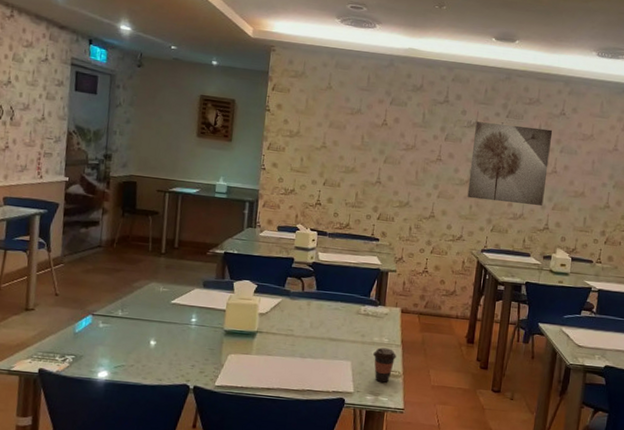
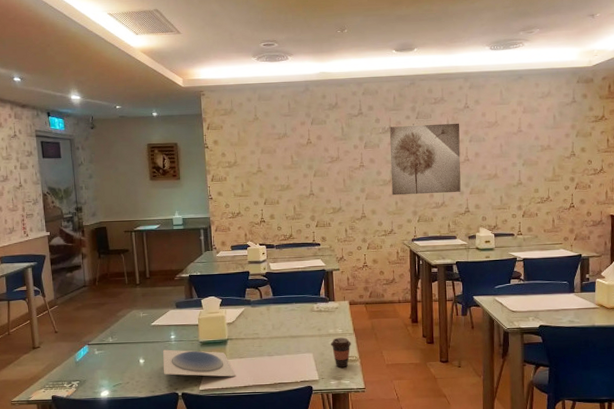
plate: none [177,333,260,376] -> present [163,349,236,377]

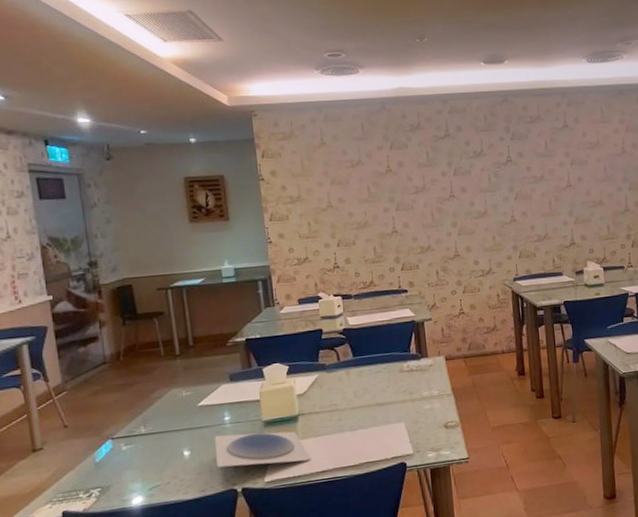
coffee cup: present [331,337,351,368] -> none [426,399,450,437]
wall art: present [390,123,461,196] -> none [482,144,565,229]

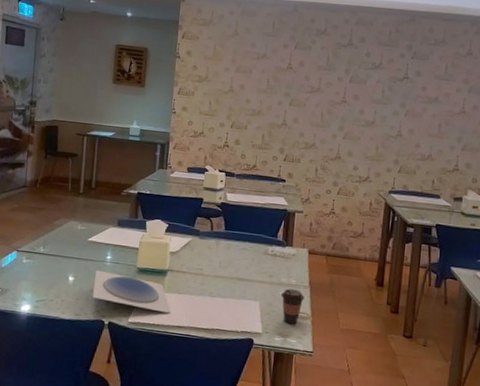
coffee cup: none [426,399,450,437] -> present [281,288,304,324]

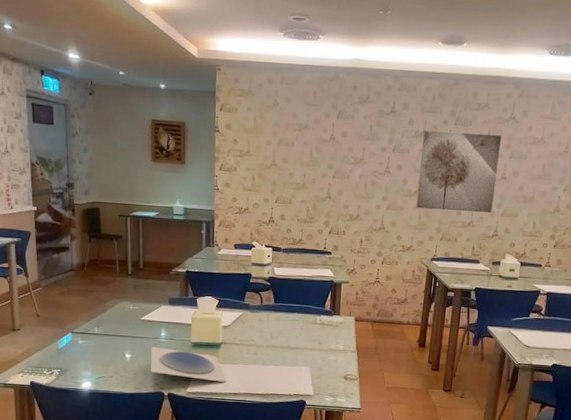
coffee cup: present [281,288,304,324] -> none [330,354,352,385]
wall art: none [373,63,460,146] -> present [416,131,502,213]

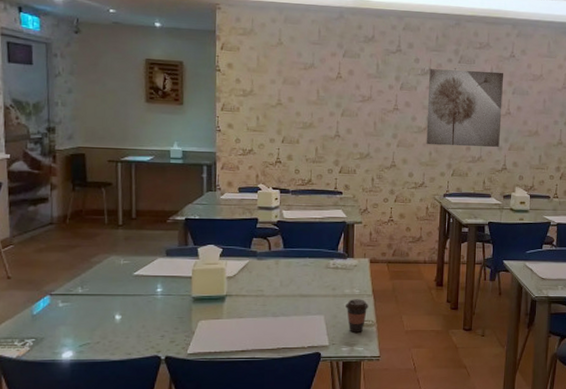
plate: present [151,346,227,383] -> none [145,304,233,339]
coffee cup: none [330,354,352,385] -> present [346,299,368,333]

